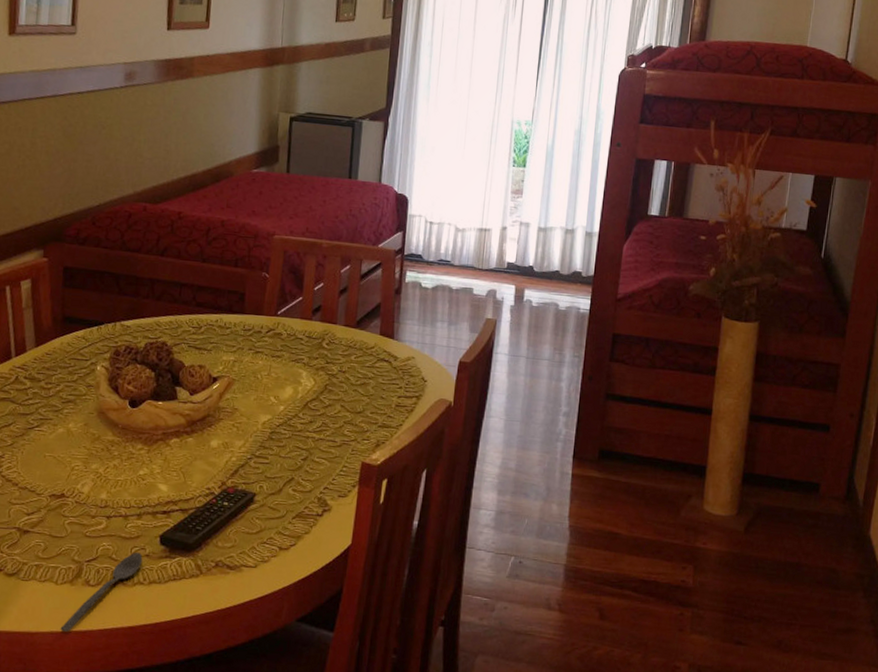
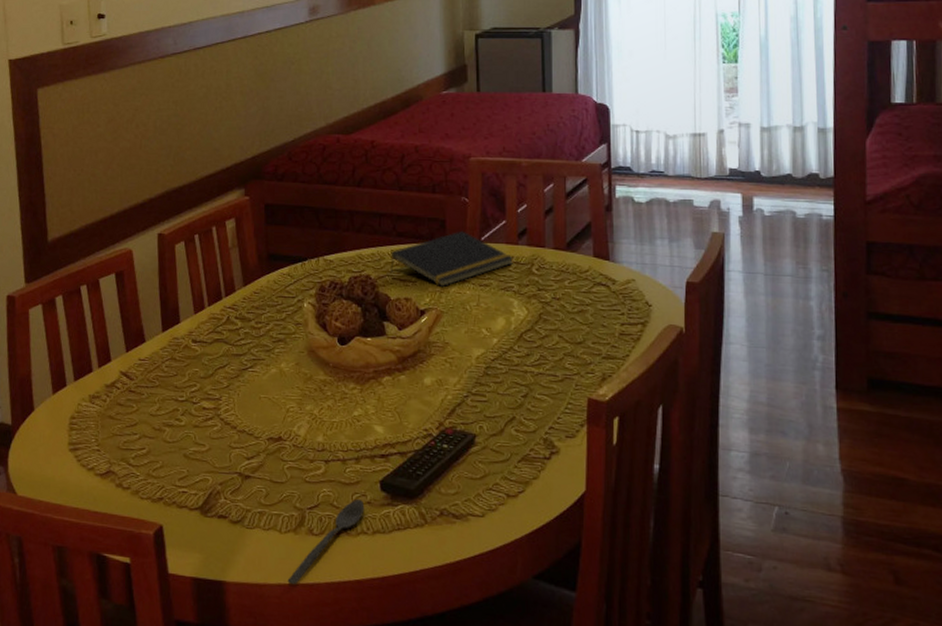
notepad: none [187,304,307,357] -> present [390,230,514,288]

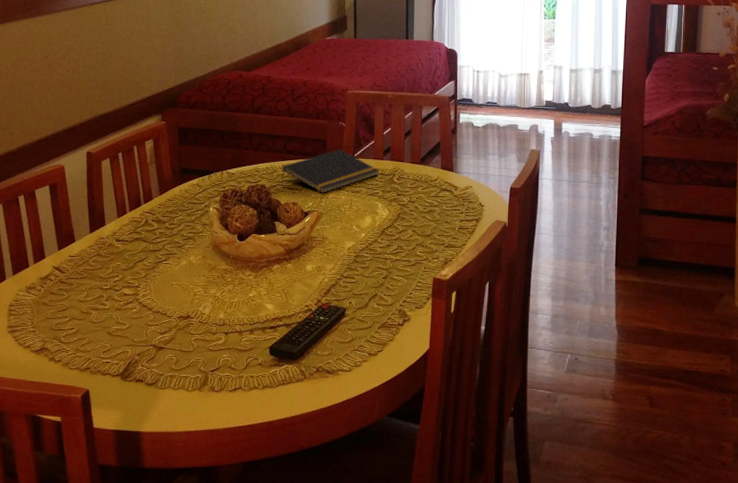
spoon: present [287,498,365,585] -> none [193,361,257,432]

